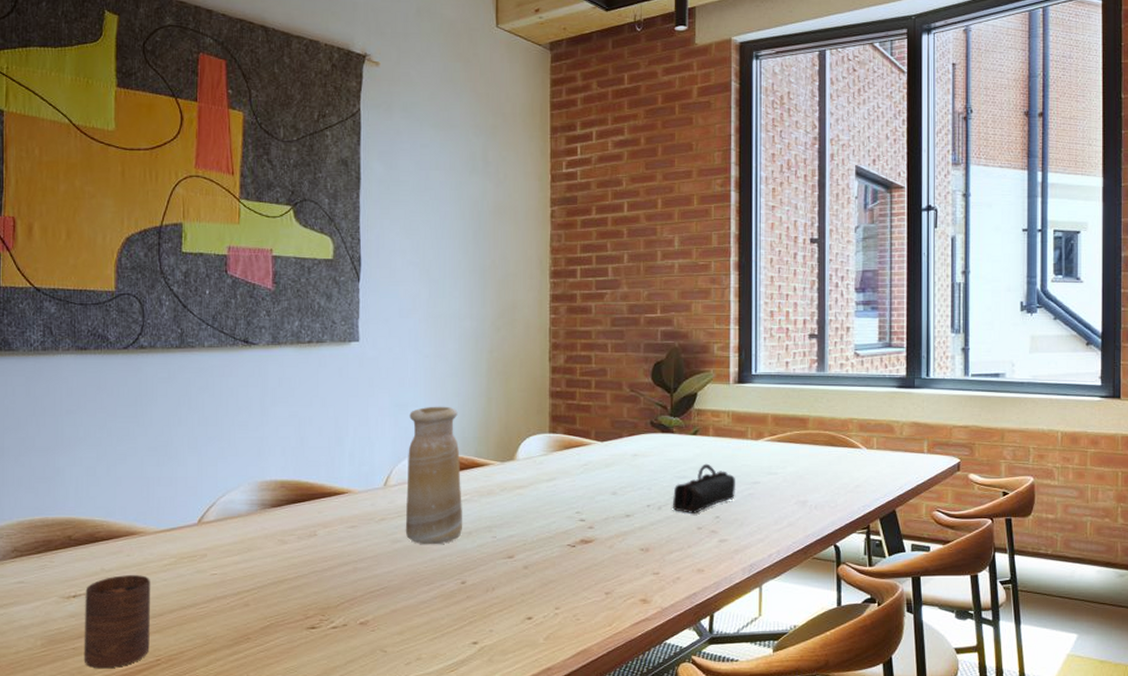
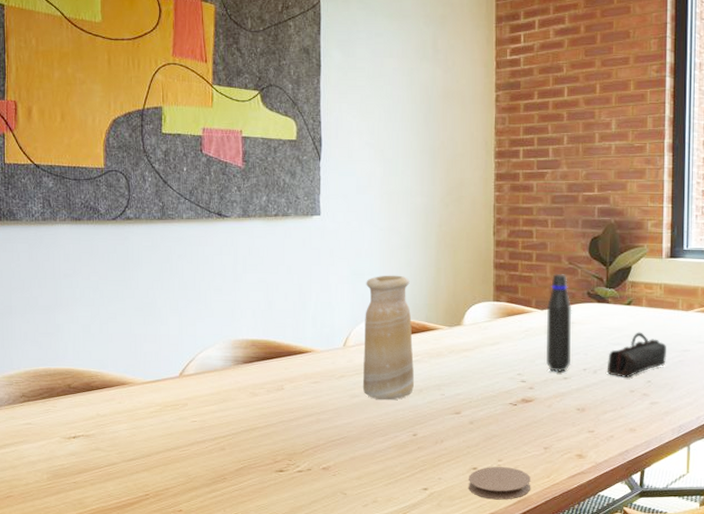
cup: present [84,575,151,669] -> none [83,420,140,501]
coaster: none [523,615,591,652] -> present [469,467,530,500]
water bottle: none [607,401,634,510] -> present [546,273,572,373]

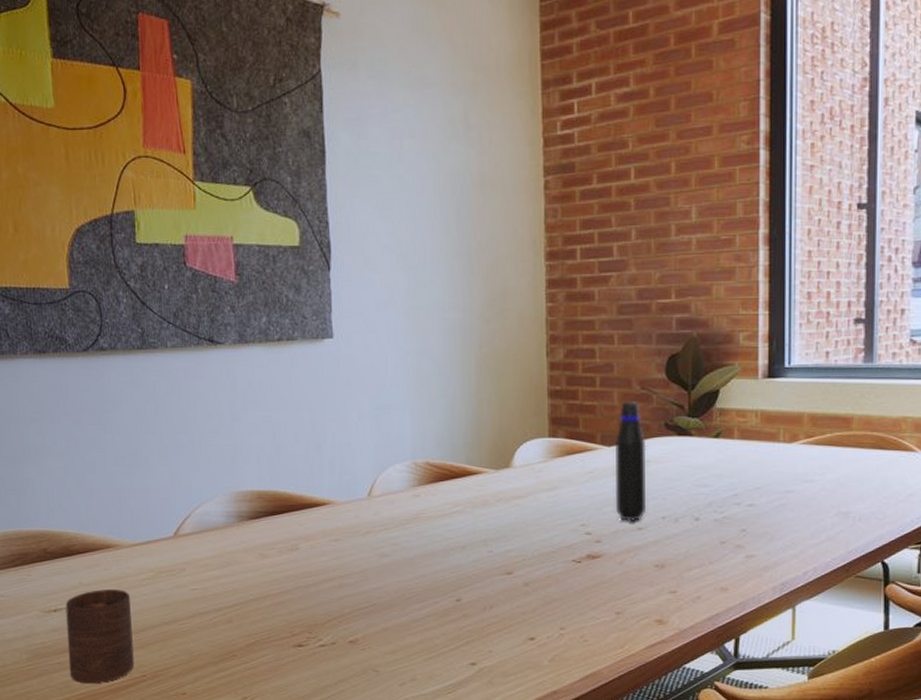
cup: none [83,420,140,501] -> present [65,590,134,684]
vase: present [362,275,414,401] -> none [392,408,455,560]
coaster: present [469,467,530,500] -> none [525,636,600,675]
pencil case: present [608,332,667,378] -> none [692,470,766,526]

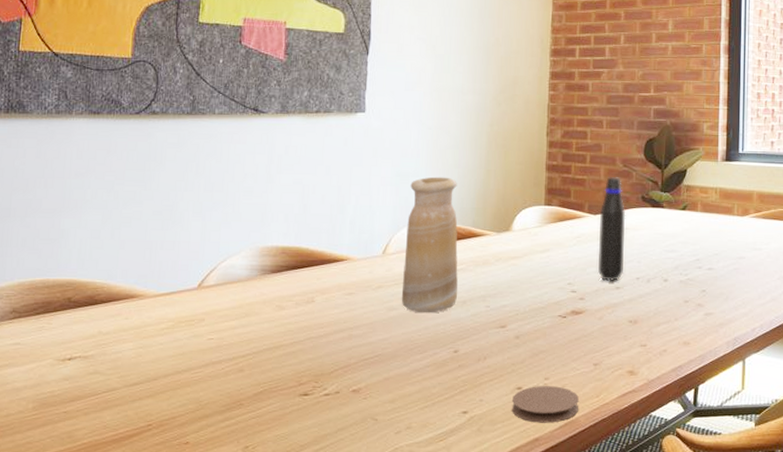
cup: present [65,590,134,684] -> none [74,338,148,434]
vase: none [392,408,455,560] -> present [401,176,458,314]
coaster: none [525,636,600,675] -> present [512,386,579,423]

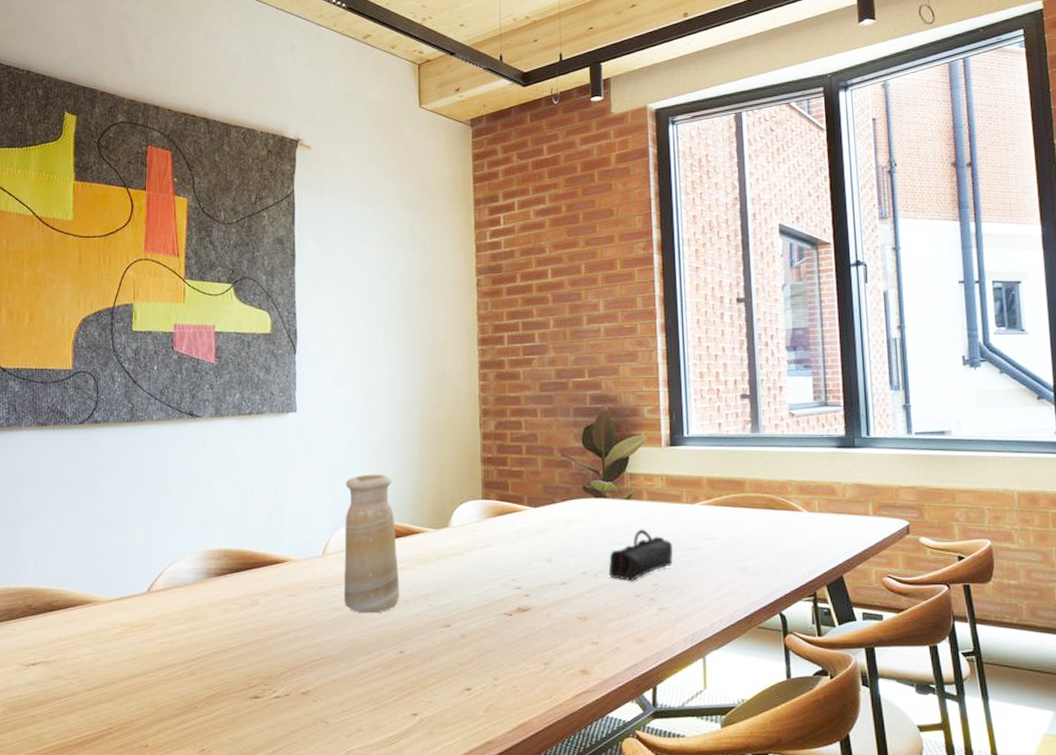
coaster: present [512,386,579,423] -> none [462,687,531,725]
water bottle: present [598,176,626,282] -> none [540,466,568,577]
pencil case: none [661,238,722,287] -> present [609,529,674,581]

